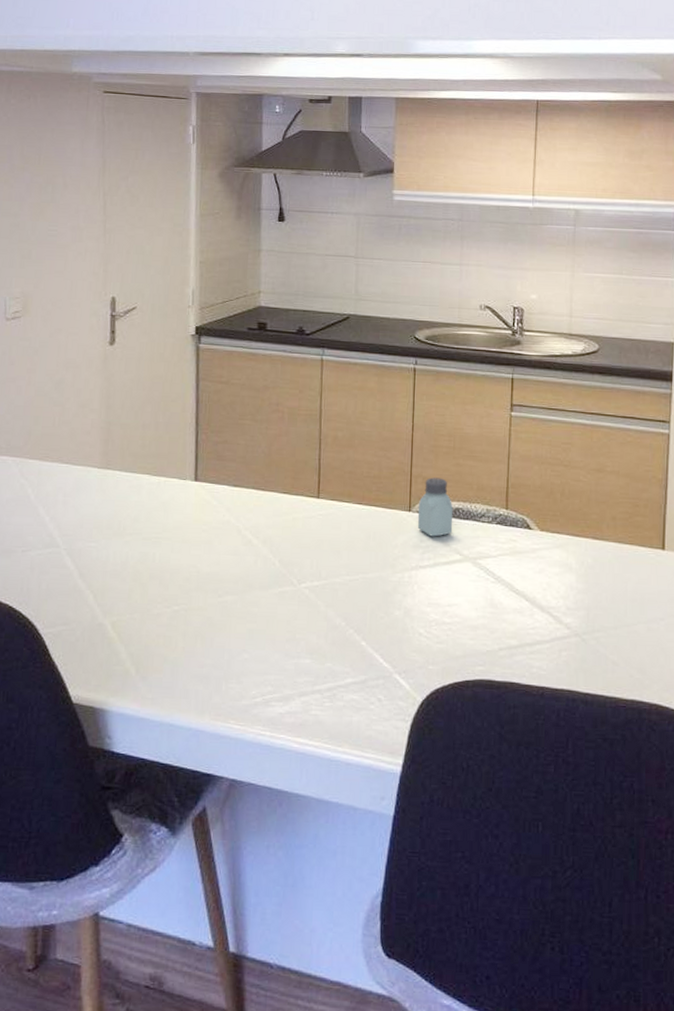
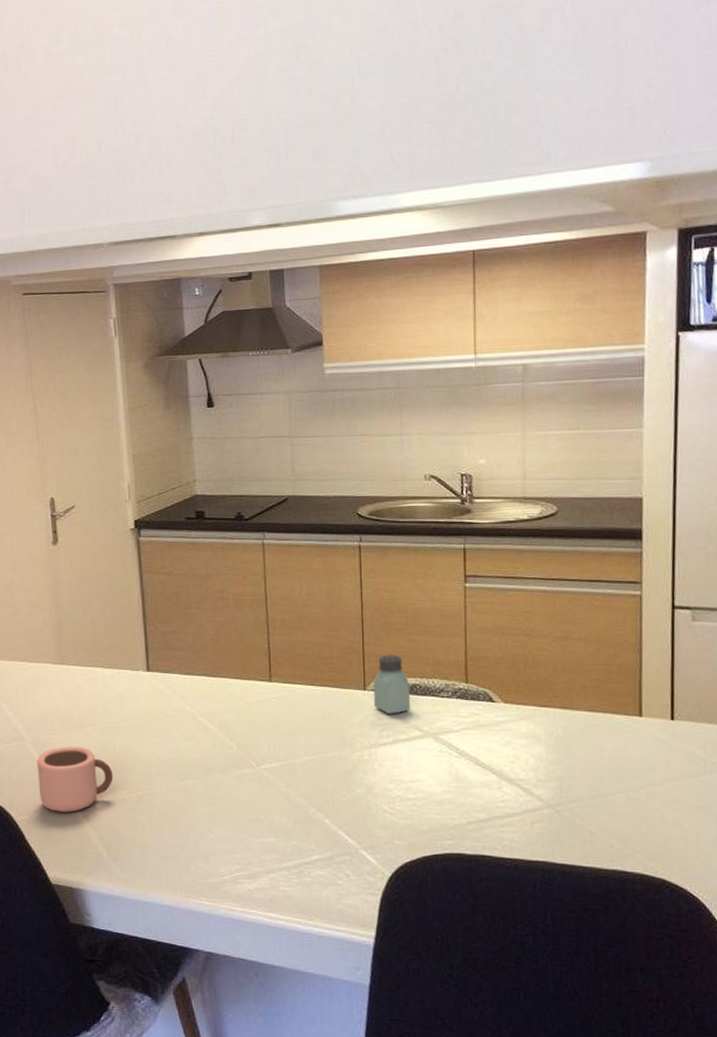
mug: none [69,555,150,626] -> present [37,746,113,812]

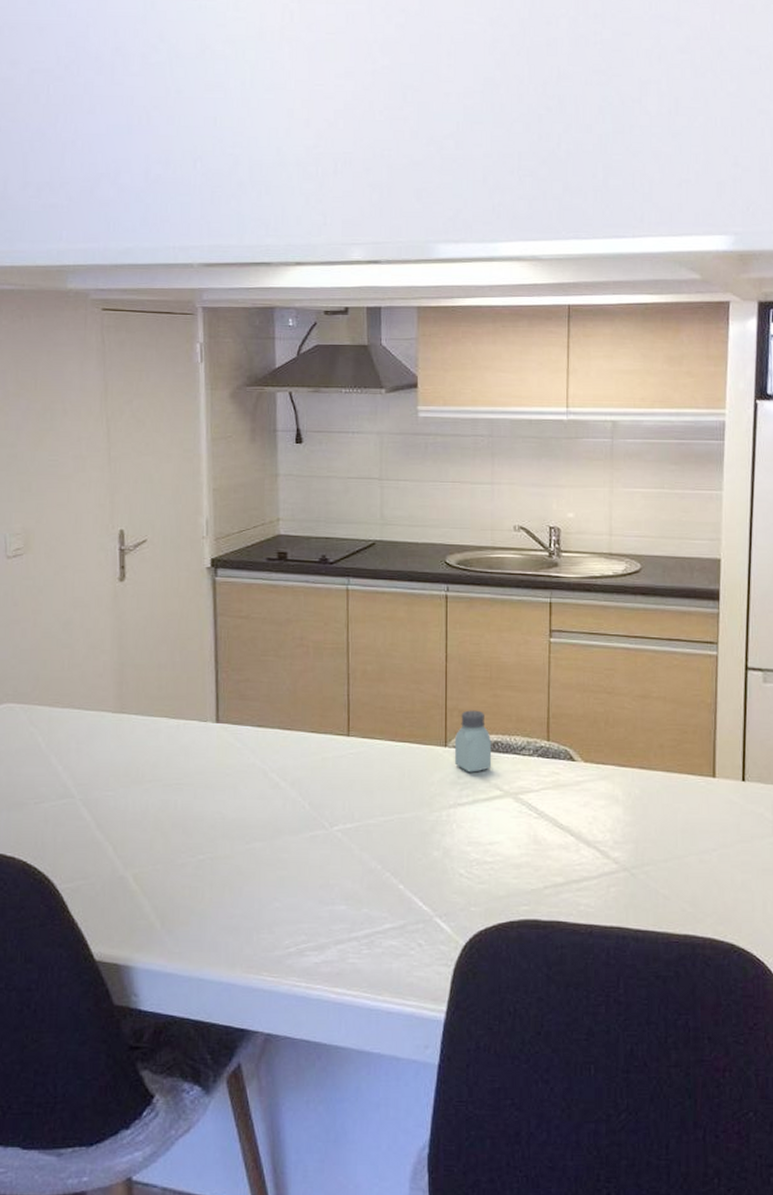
mug: present [37,746,113,812] -> none [86,804,173,879]

